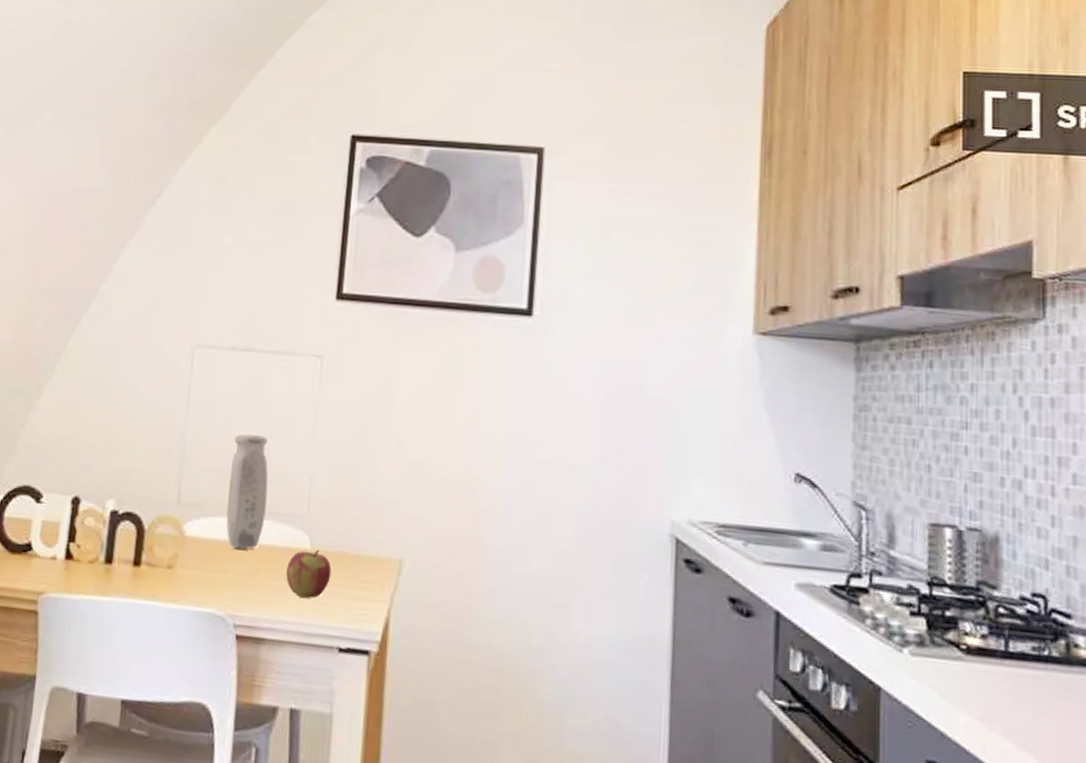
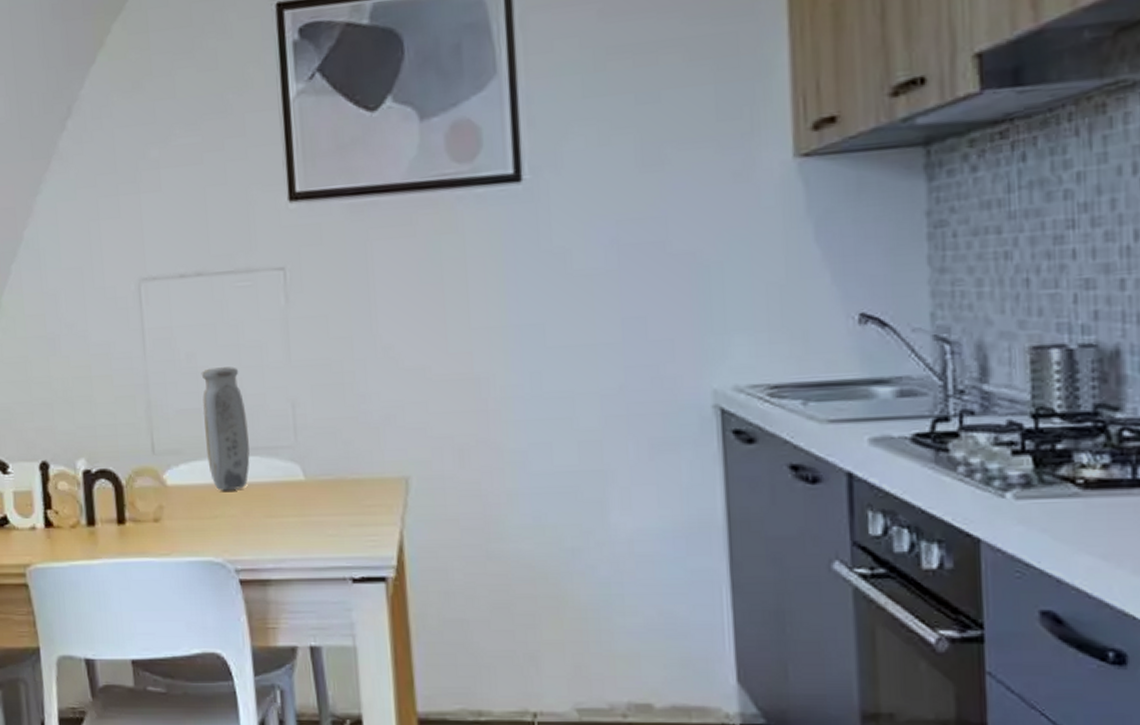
apple: present [286,549,332,598] -> none [282,479,332,532]

